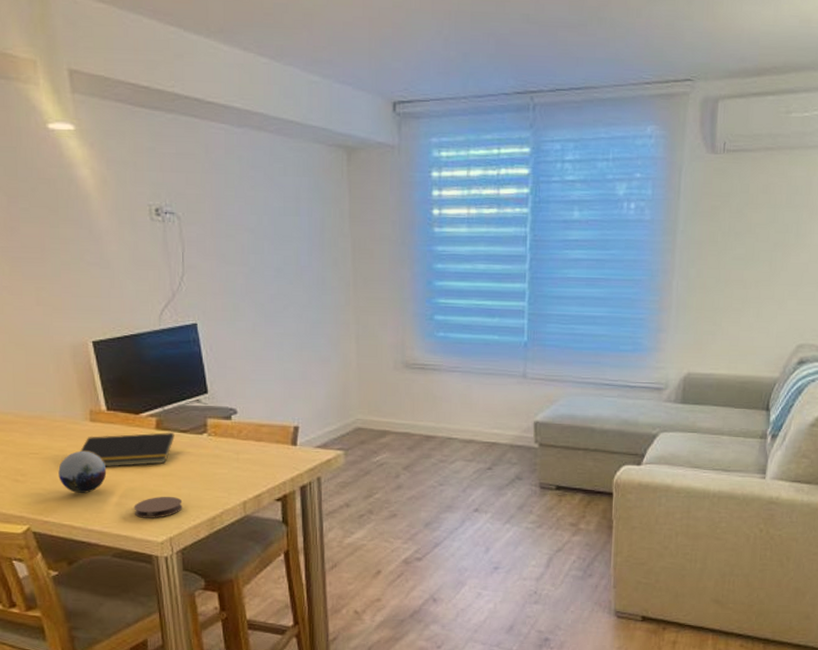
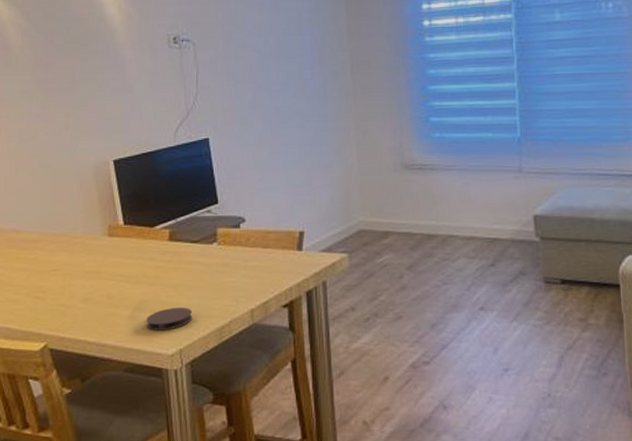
decorative orb: present [58,450,107,493] -> none [76,265,122,307]
notepad: present [80,433,174,467] -> none [98,244,186,280]

